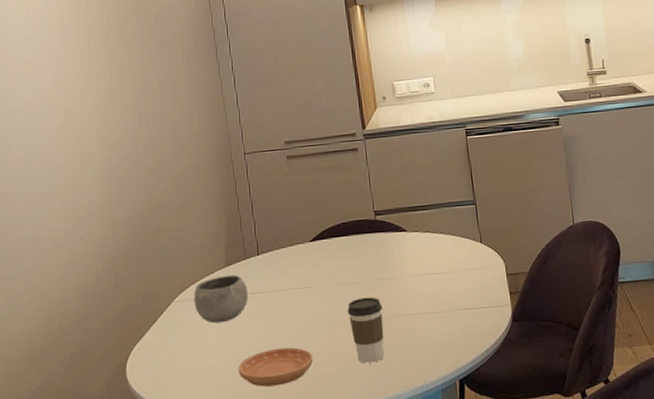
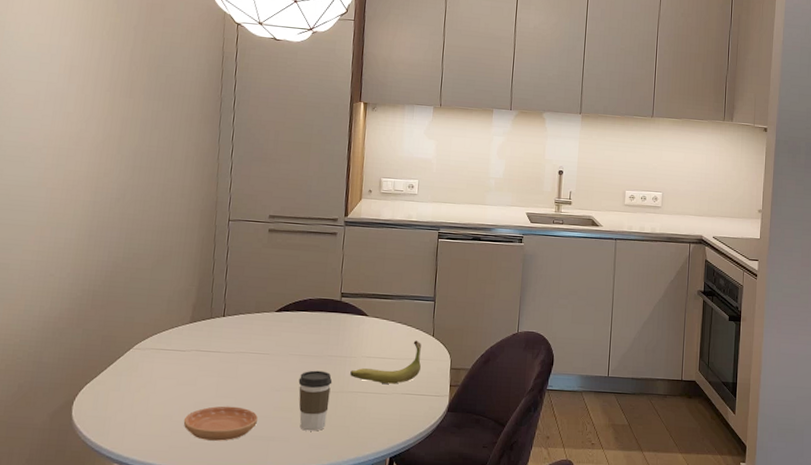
bowl: present [194,274,248,324] -> none [152,331,208,375]
banana: none [400,249,474,302] -> present [350,340,421,384]

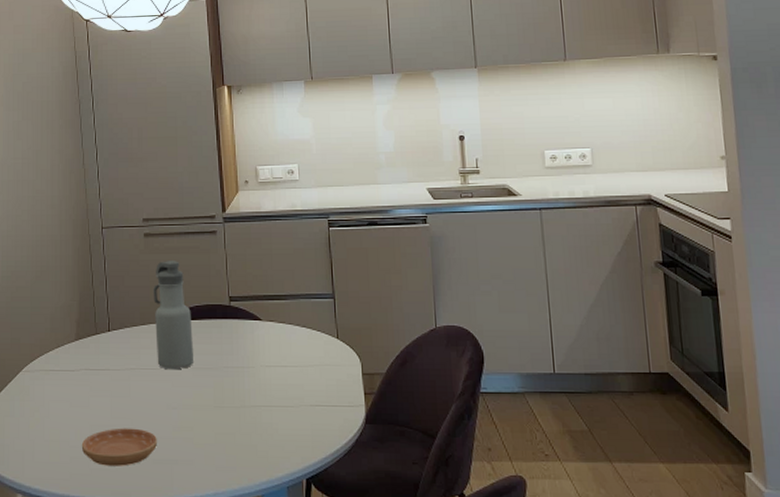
water bottle: none [266,256,304,356] -> present [153,261,195,370]
coffee cup: present [298,370,332,431] -> none [195,384,232,452]
banana: present [350,340,421,384] -> none [250,344,328,395]

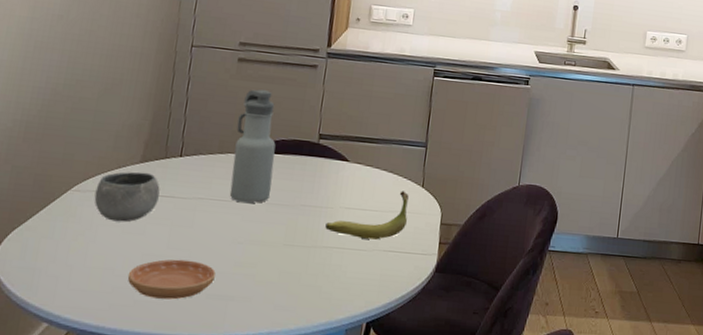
bowl: none [42,349,96,397] -> present [94,171,160,223]
banana: none [250,344,328,395] -> present [325,191,409,240]

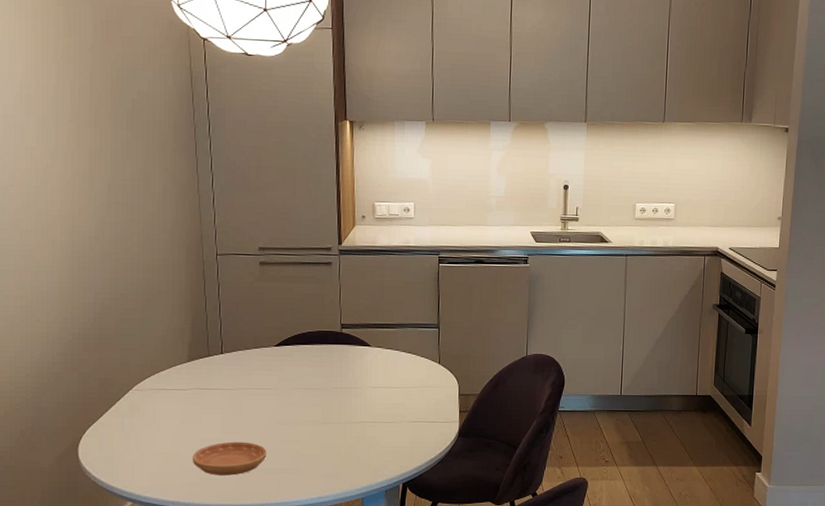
bowl: present [94,171,160,223] -> none [153,370,208,414]
water bottle: present [229,89,276,203] -> none [267,289,305,390]
banana: present [325,191,409,240] -> none [357,368,428,413]

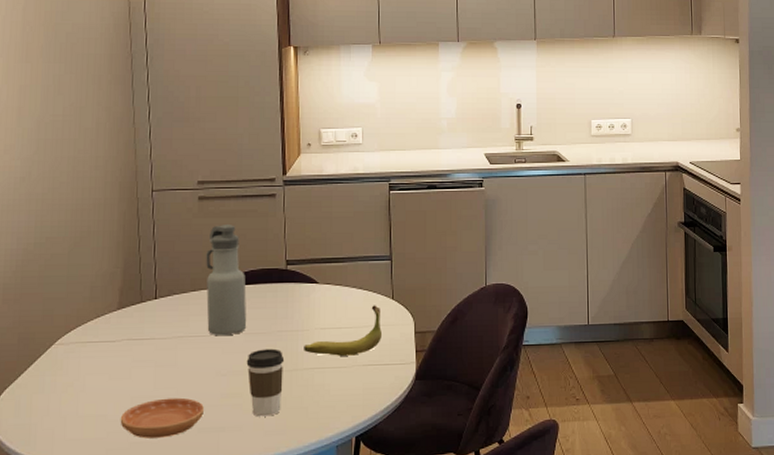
water bottle: none [267,289,305,390] -> present [206,225,247,336]
coffee cup: none [304,403,339,462] -> present [246,348,285,417]
banana: none [357,368,428,413] -> present [304,305,381,356]

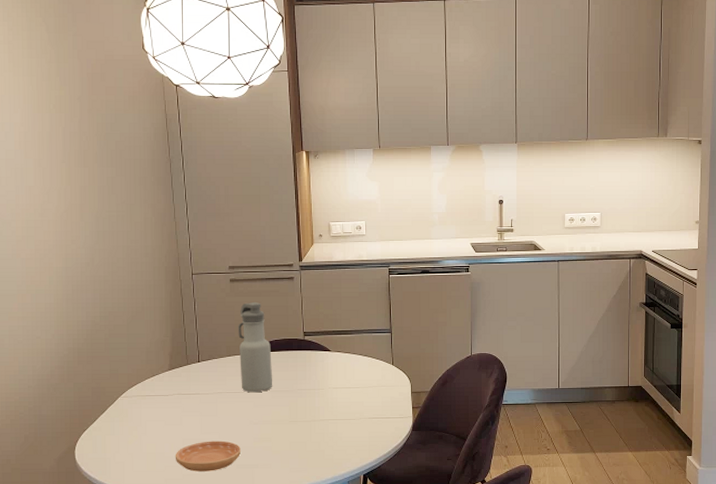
coffee cup: present [246,348,285,417] -> none [273,403,304,457]
banana: present [304,305,381,356] -> none [320,369,384,410]

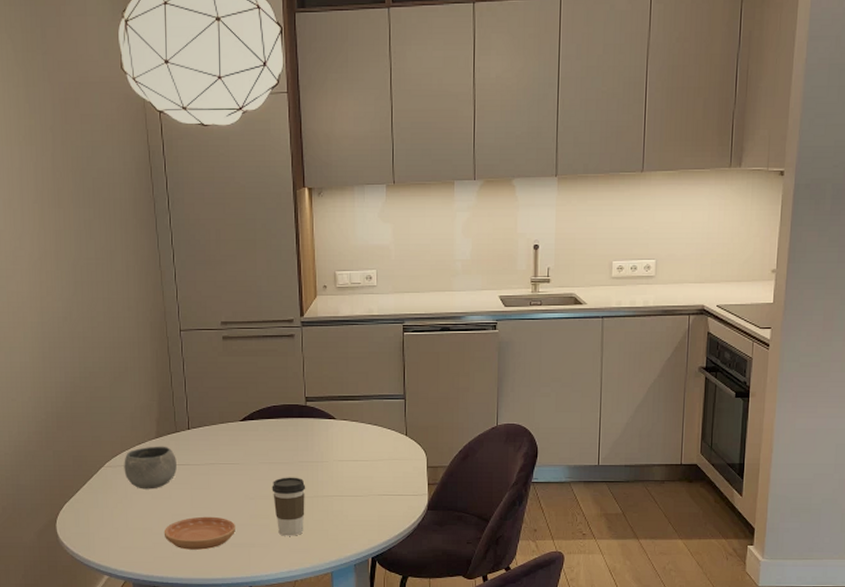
bowl: none [139,377,187,417] -> present [124,446,177,489]
water bottle: present [238,302,273,393] -> none [232,363,271,464]
coffee cup: none [273,403,304,457] -> present [272,477,306,536]

